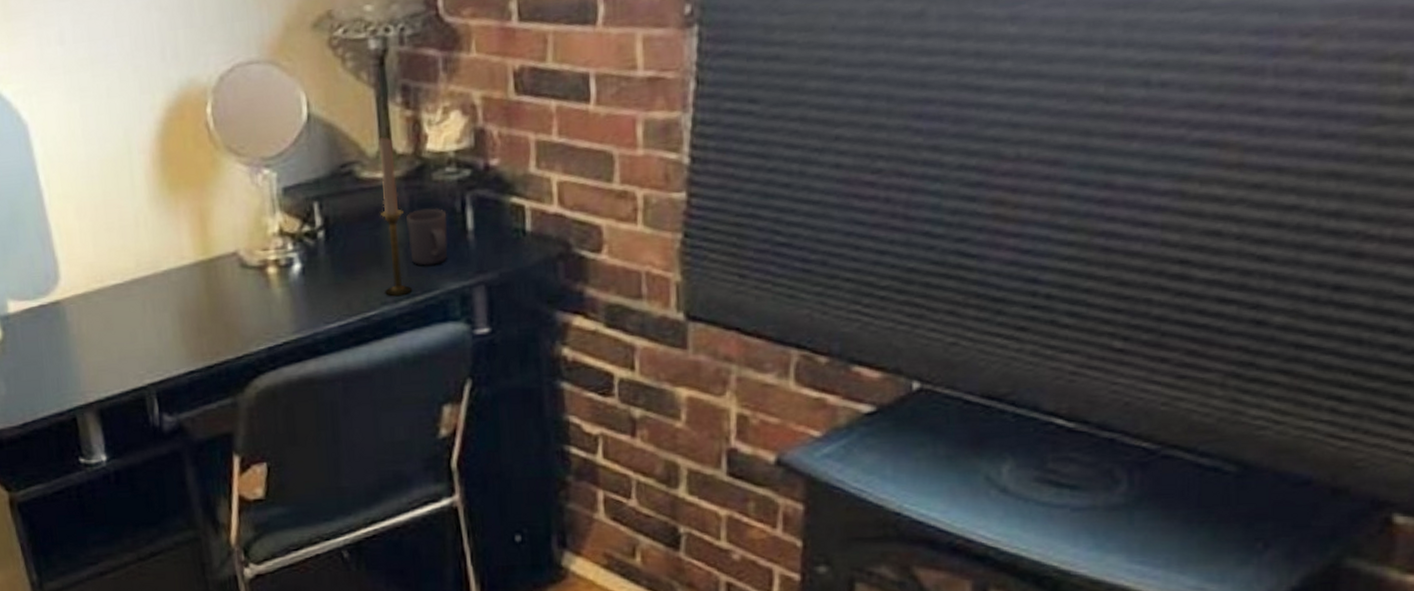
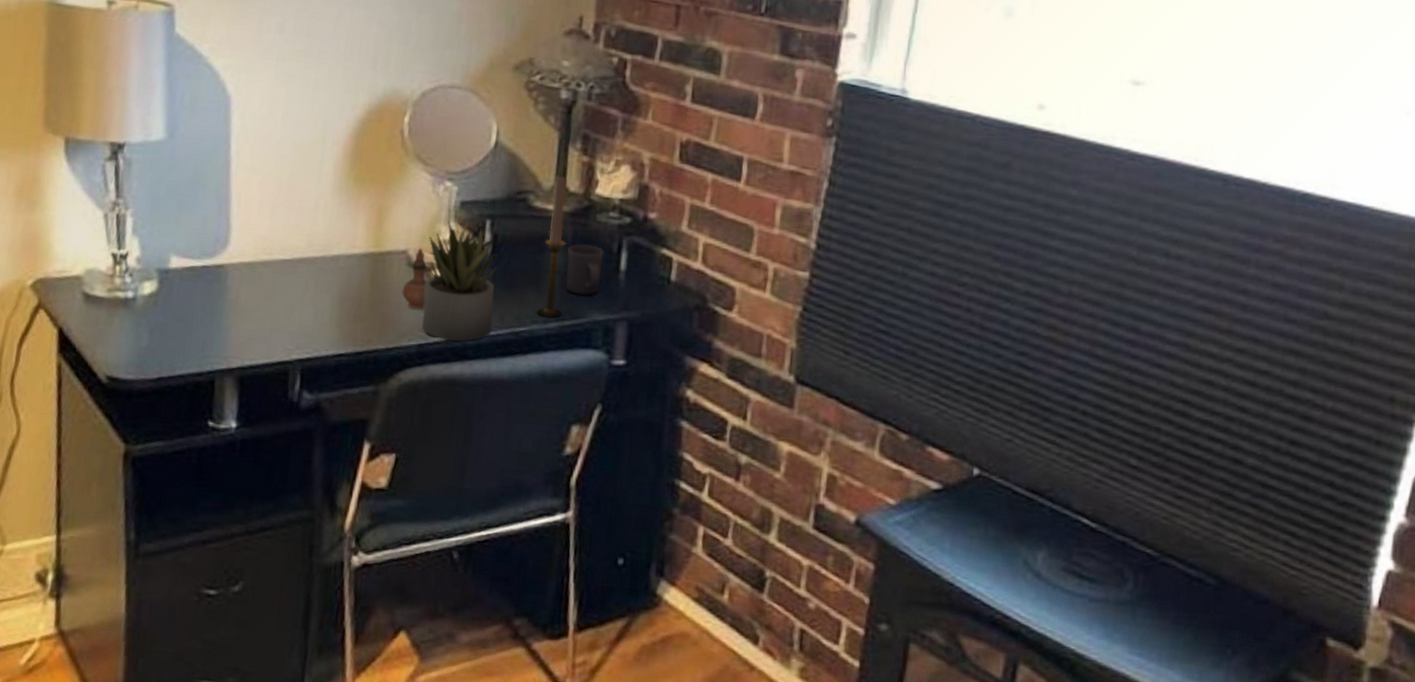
perfume bottle: none [240,247,267,312] -> present [402,248,427,310]
succulent plant: none [254,212,340,339] -> present [421,222,497,341]

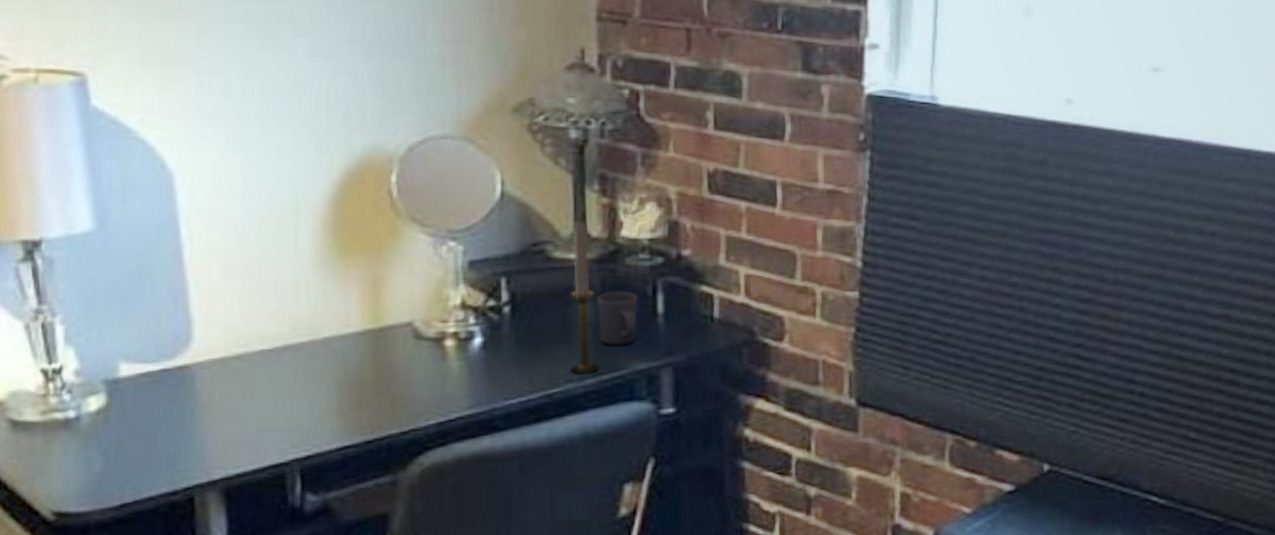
perfume bottle: present [402,248,427,310] -> none [411,318,440,385]
succulent plant: present [421,222,497,341] -> none [430,285,522,414]

